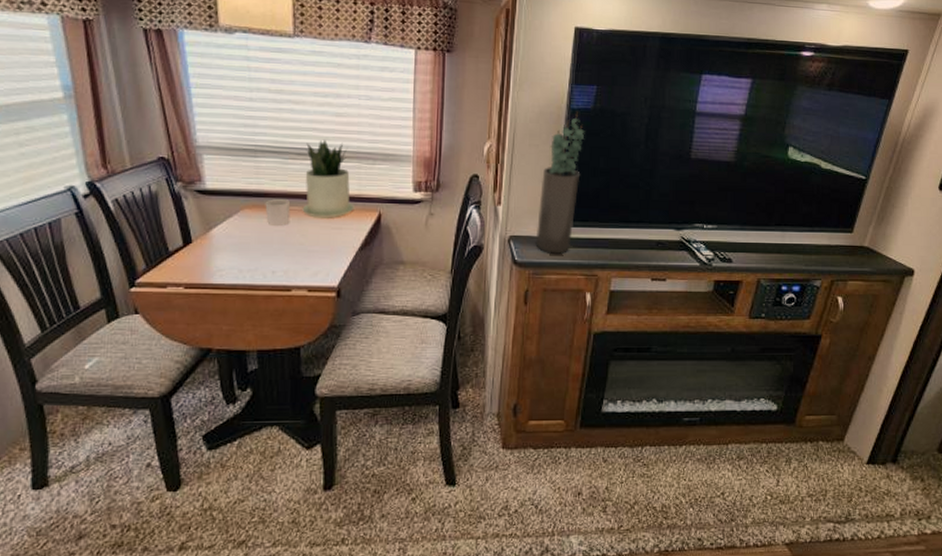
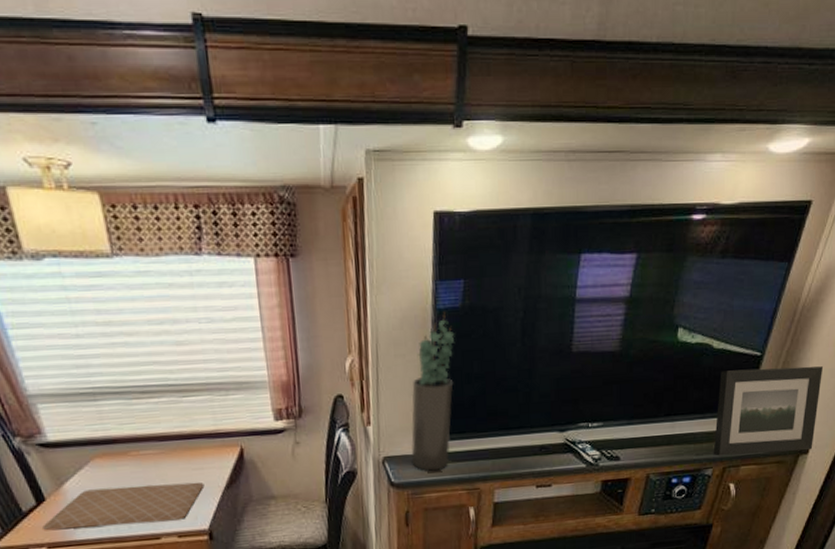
placemat: none [184,237,340,276] -> present [42,481,205,531]
mug: present [265,199,291,227] -> none [115,443,146,474]
planter: present [302,139,354,218] -> none [149,372,213,460]
picture frame: none [821,190,925,273] -> present [713,366,824,456]

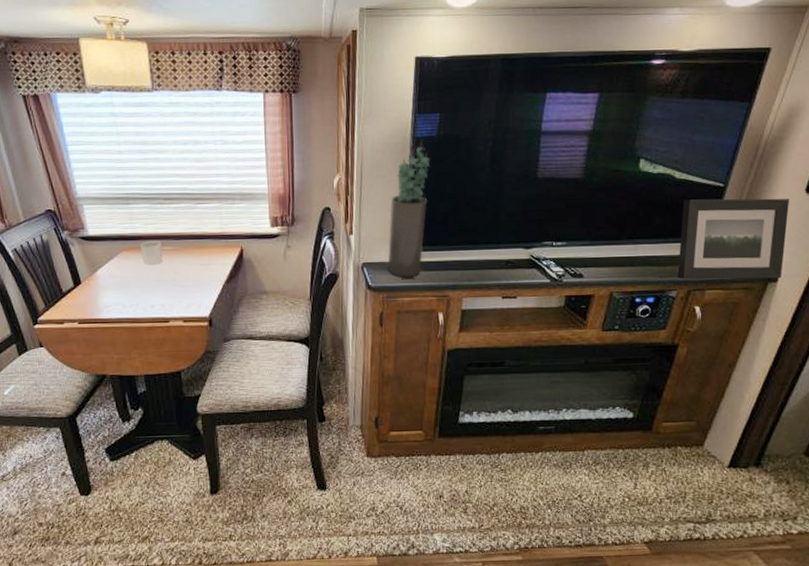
placemat: present [42,481,205,531] -> none [77,275,209,309]
mug: none [115,443,146,474] -> present [140,241,163,266]

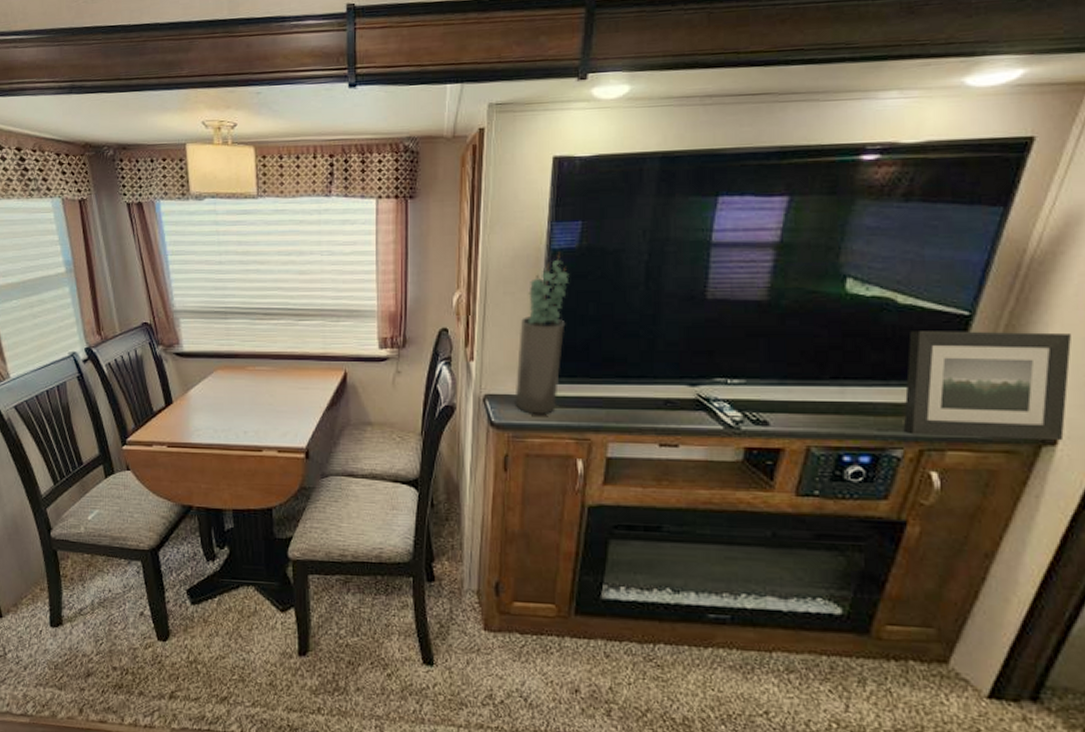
mug: present [140,241,163,266] -> none [236,360,259,387]

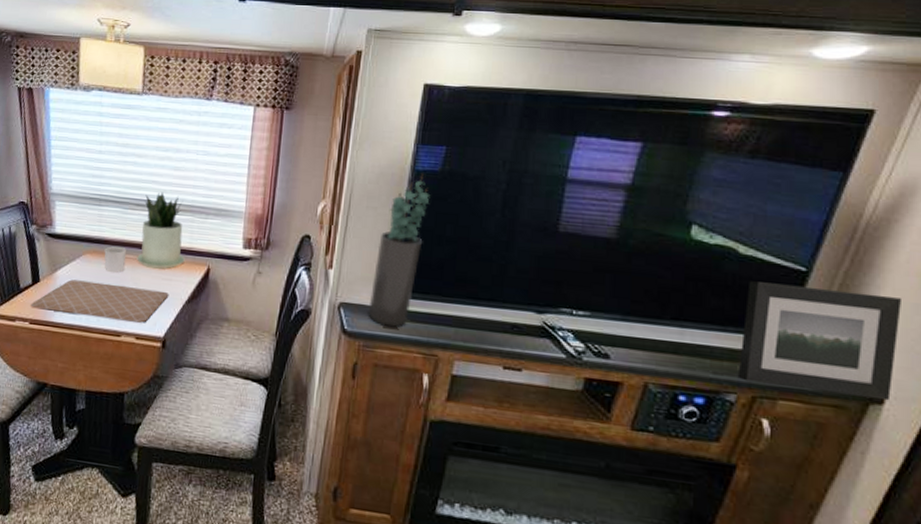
placemat: none [166,398,307,437] -> present [31,279,169,324]
mug: none [236,360,259,387] -> present [104,246,127,273]
planter: none [270,298,320,378] -> present [137,192,185,269]

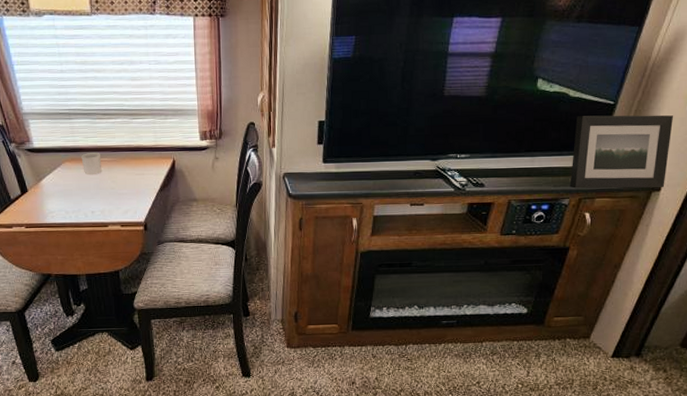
placemat: present [31,279,169,324] -> none [24,184,144,215]
planter: present [137,192,185,269] -> none [109,100,153,167]
vase: present [368,173,431,329] -> none [306,60,346,187]

